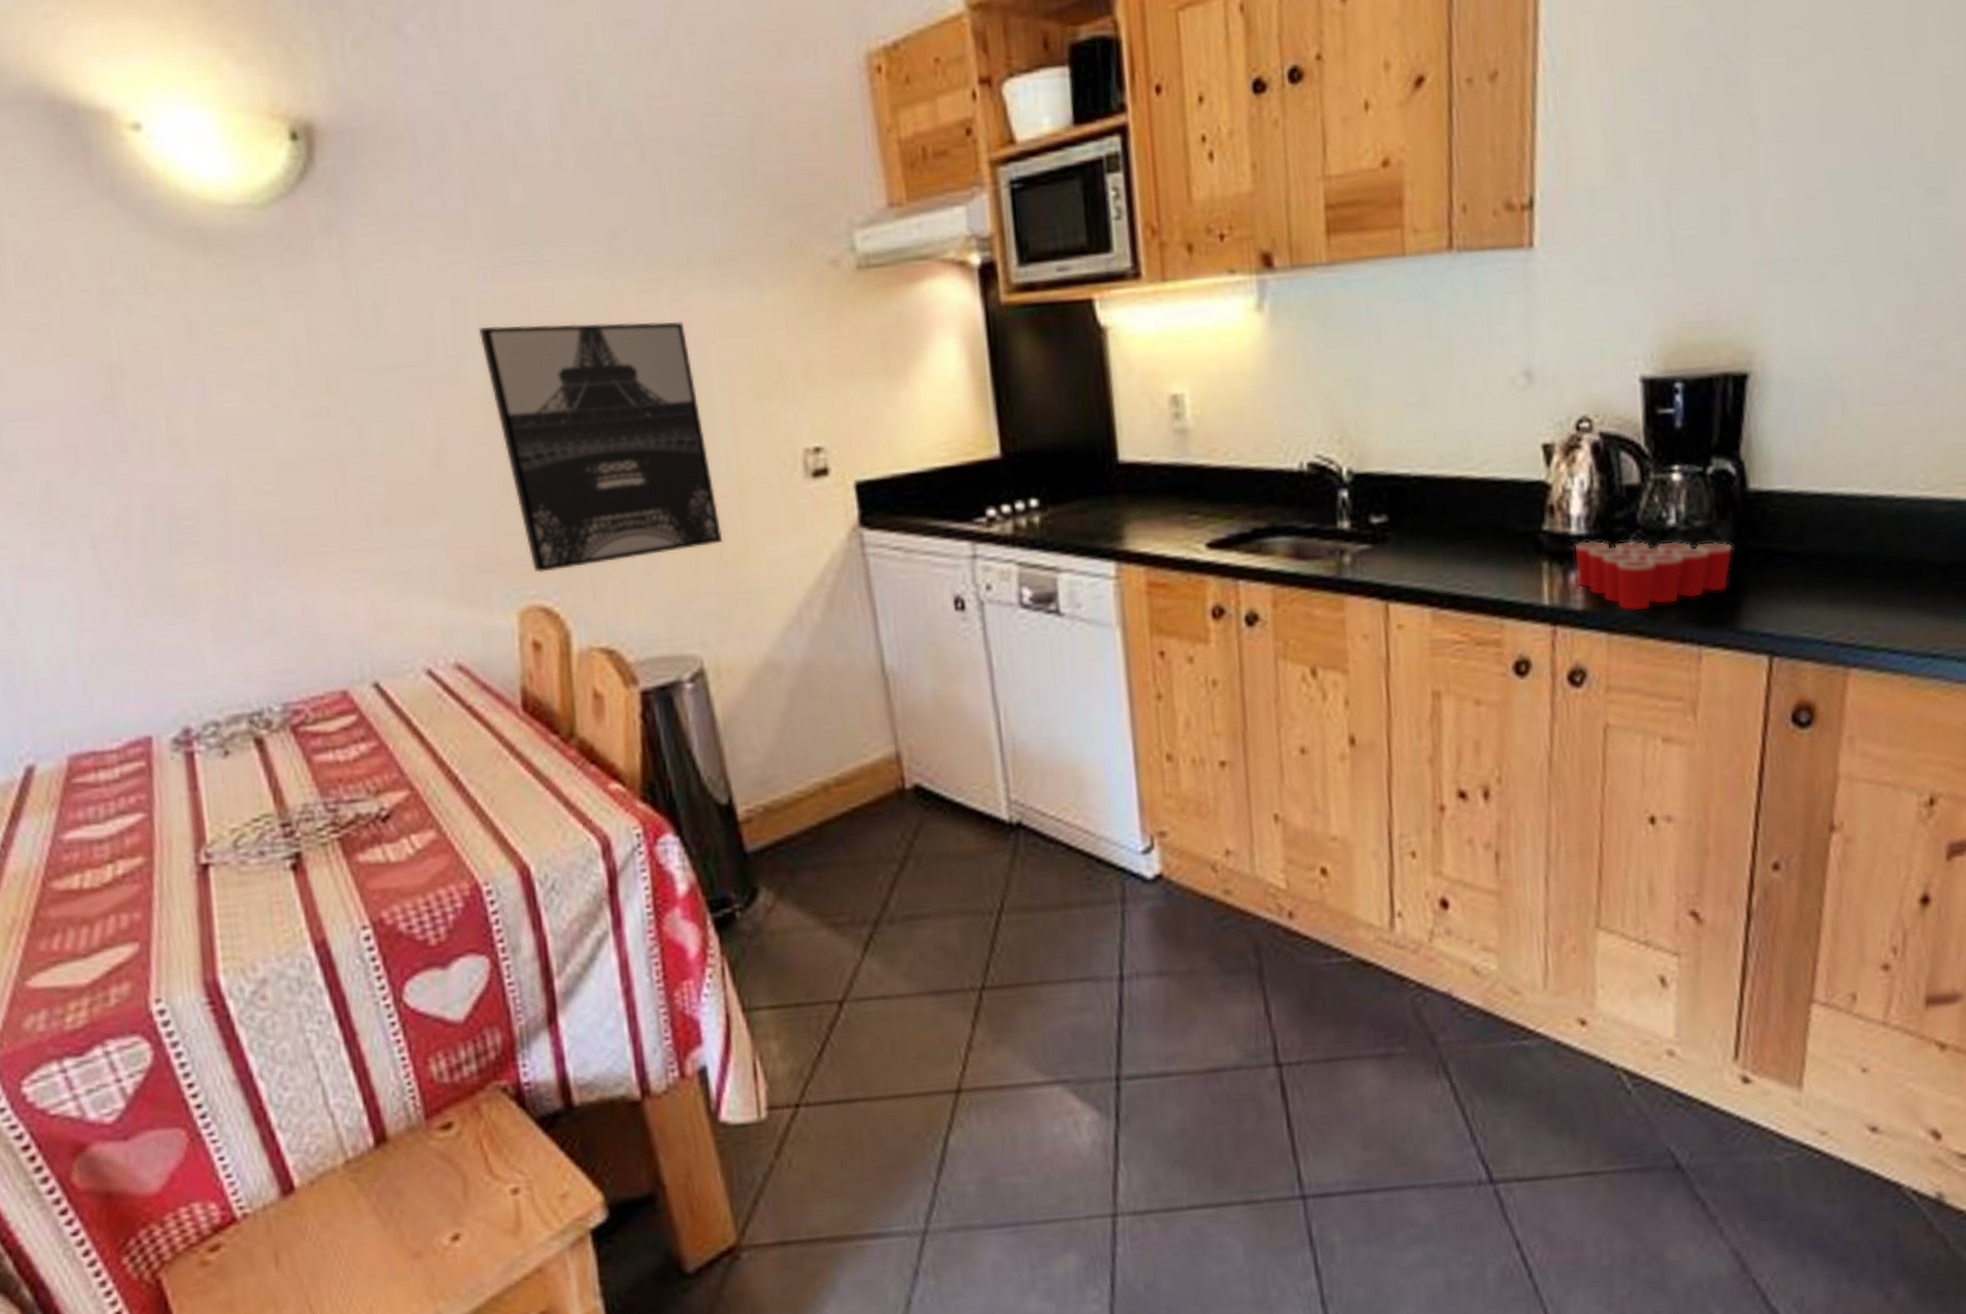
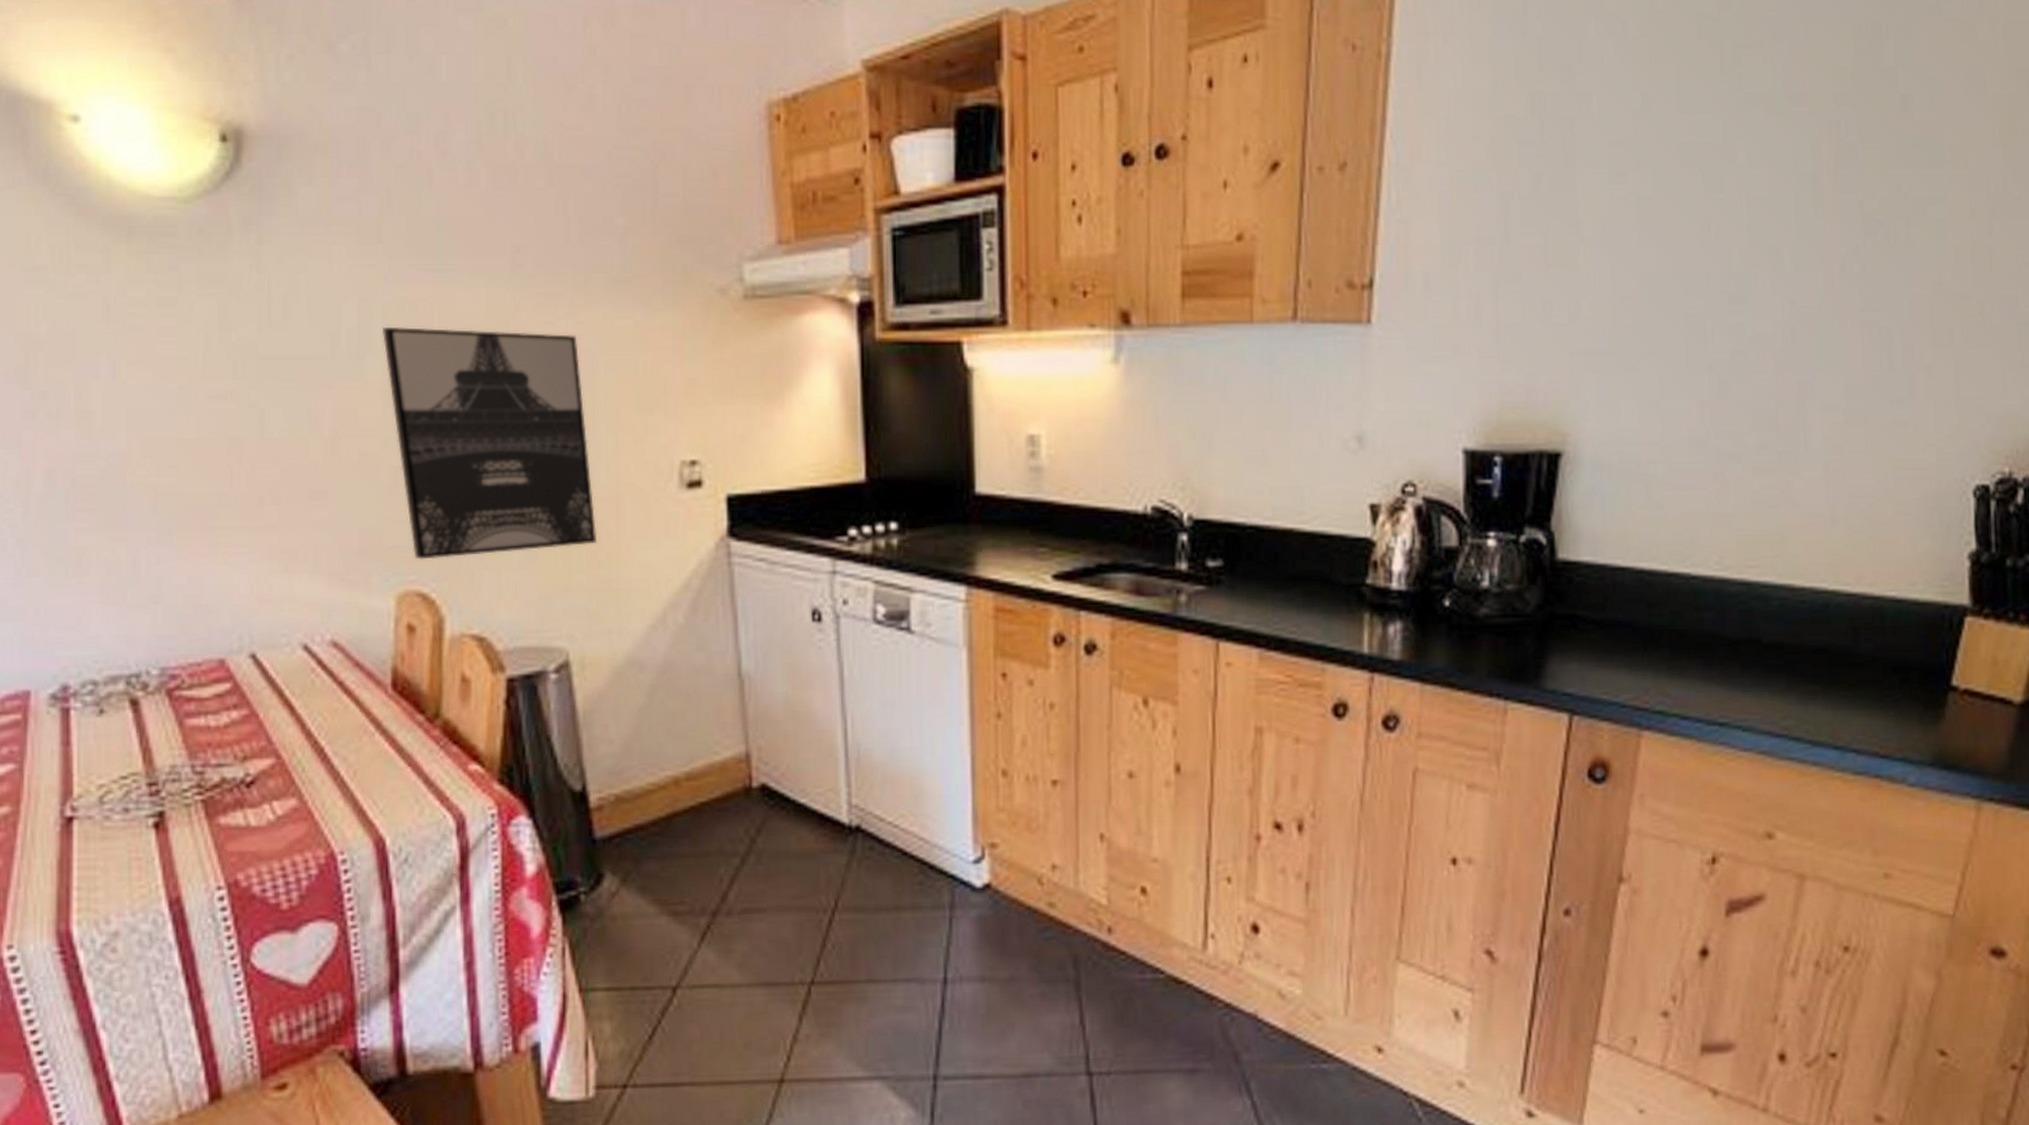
cup: present [1574,540,1733,612] -> none [1394,596,1541,664]

